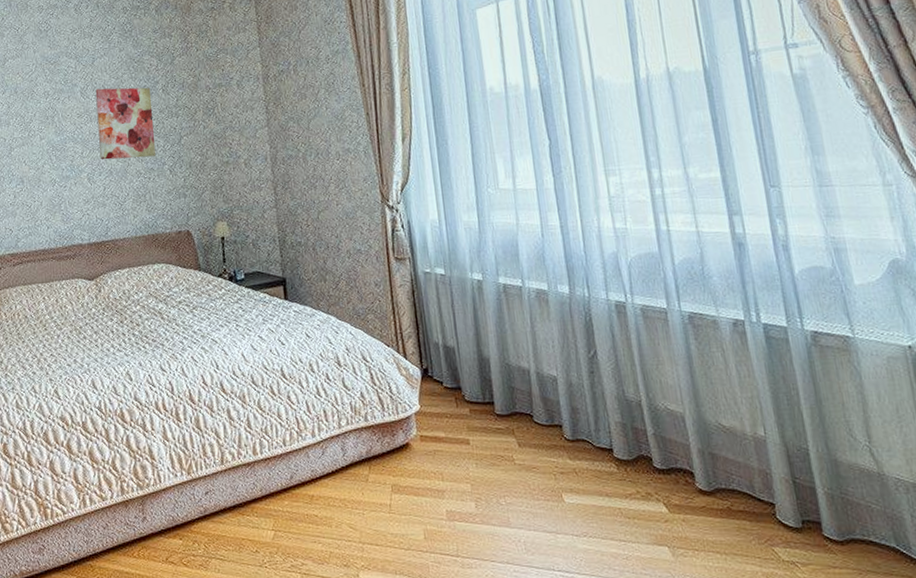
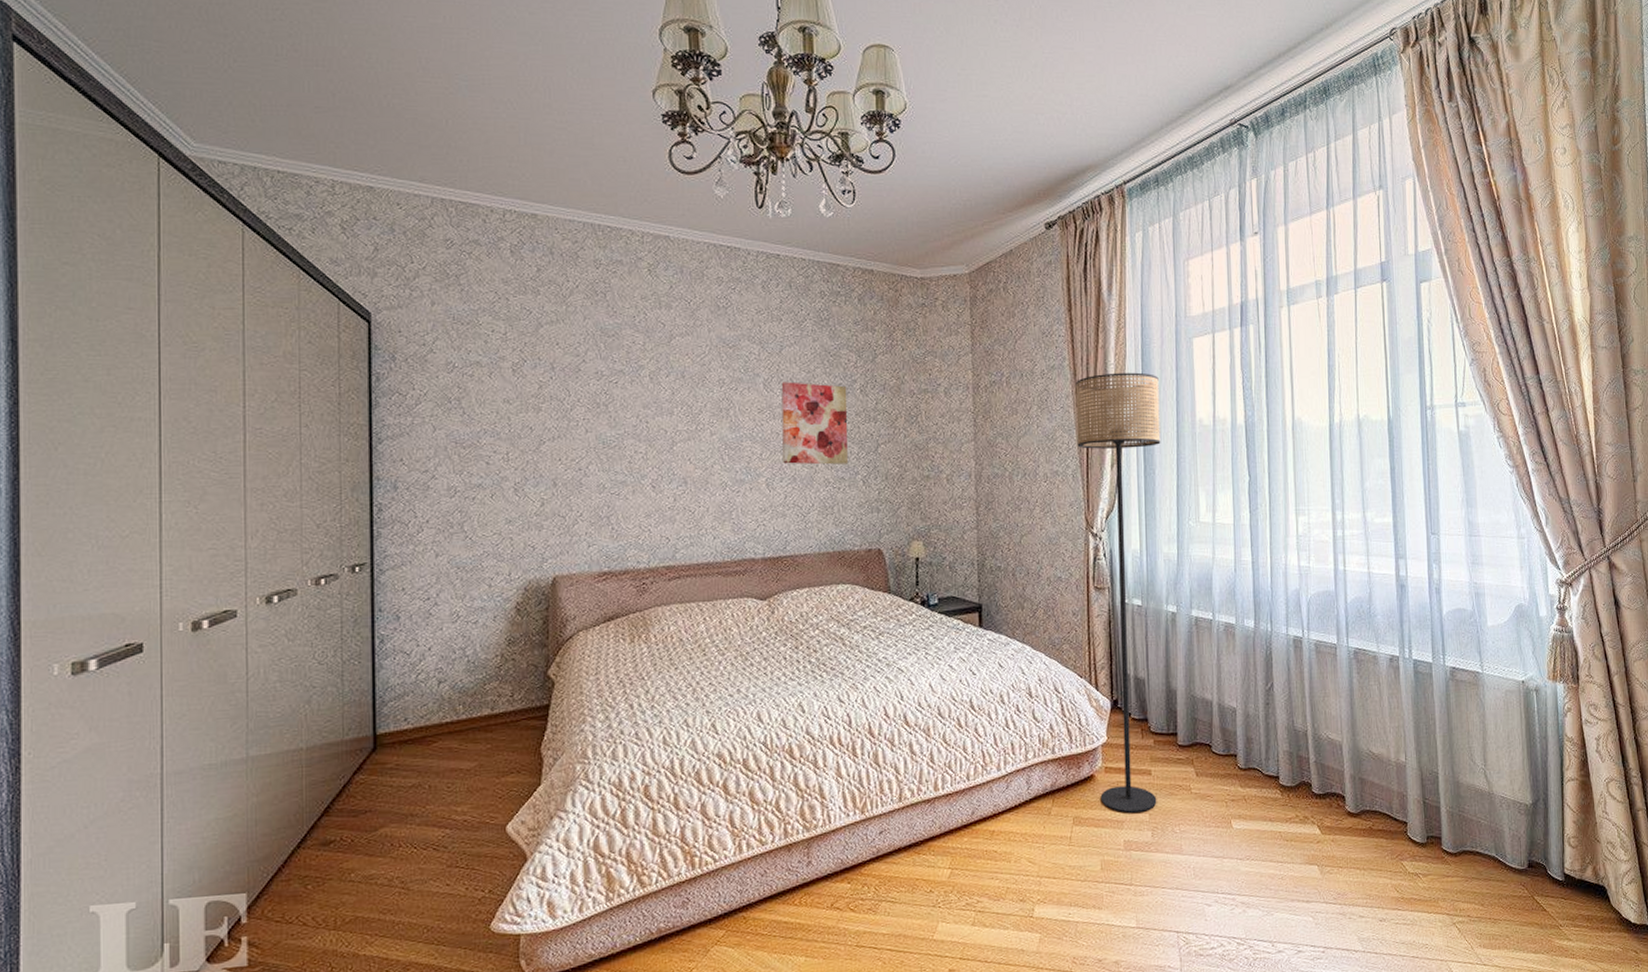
floor lamp: none [360,48,478,483] -> present [1075,372,1161,813]

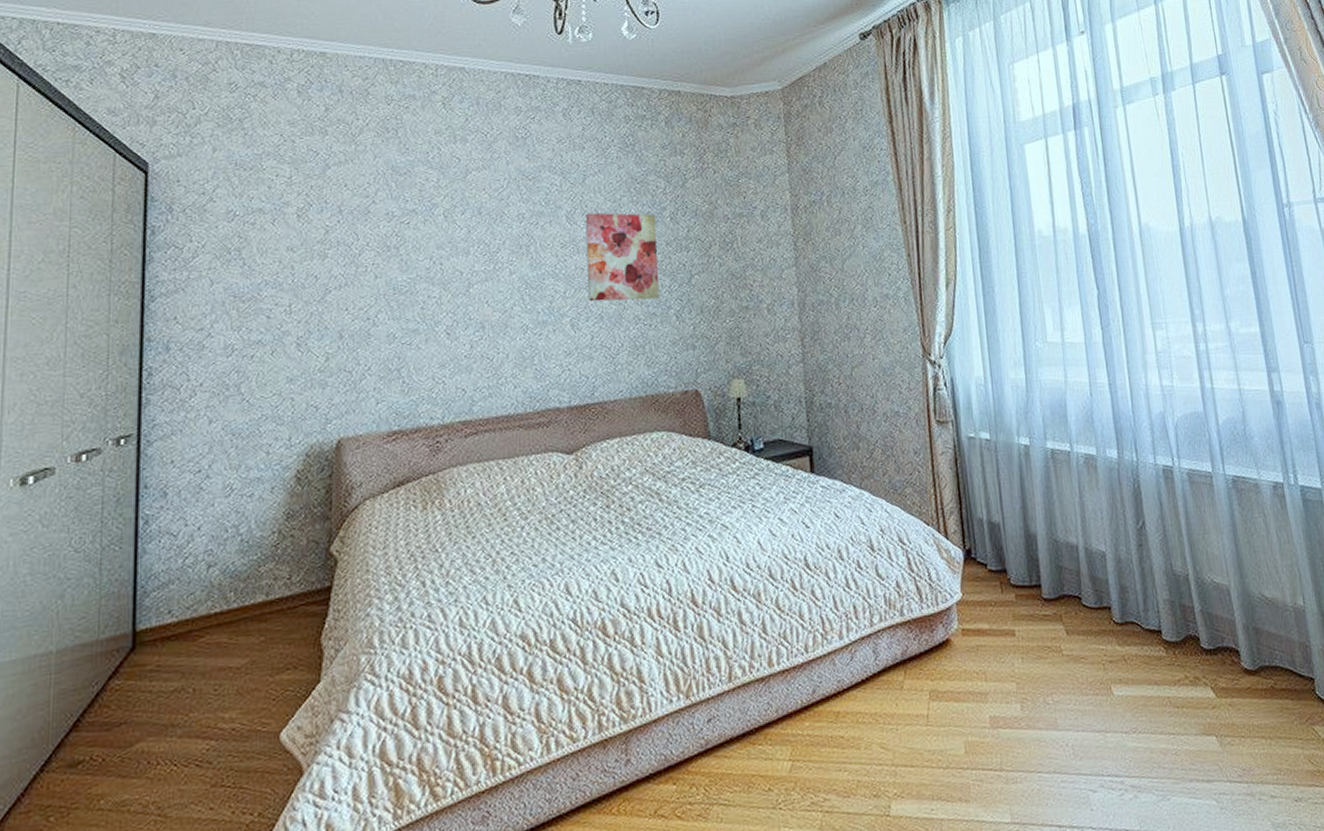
floor lamp: present [1075,372,1161,813] -> none [901,183,1024,683]

